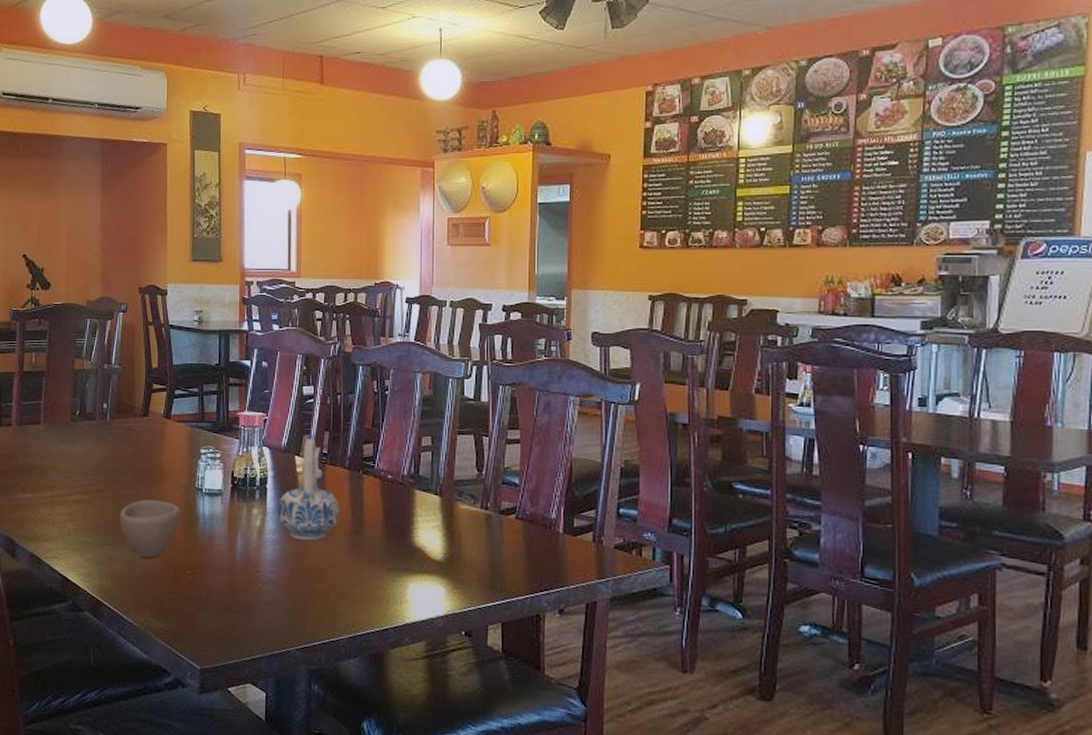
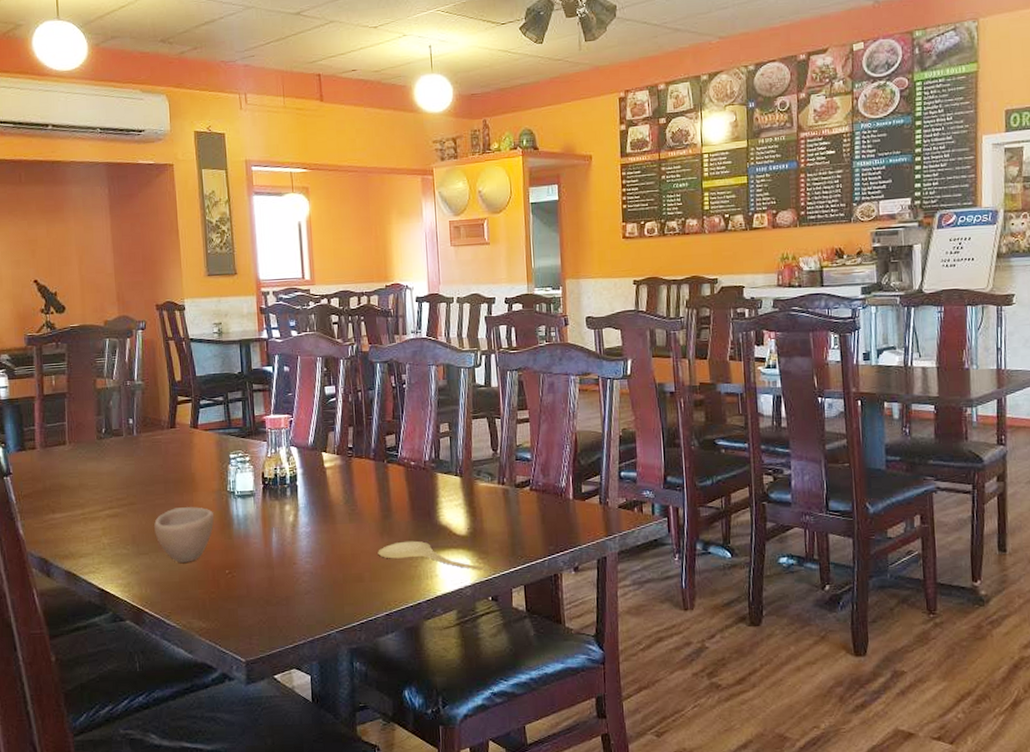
ceramic pitcher: present [278,439,340,541] -> none [309,435,369,531]
spoon: none [346,560,468,603] -> present [378,540,492,571]

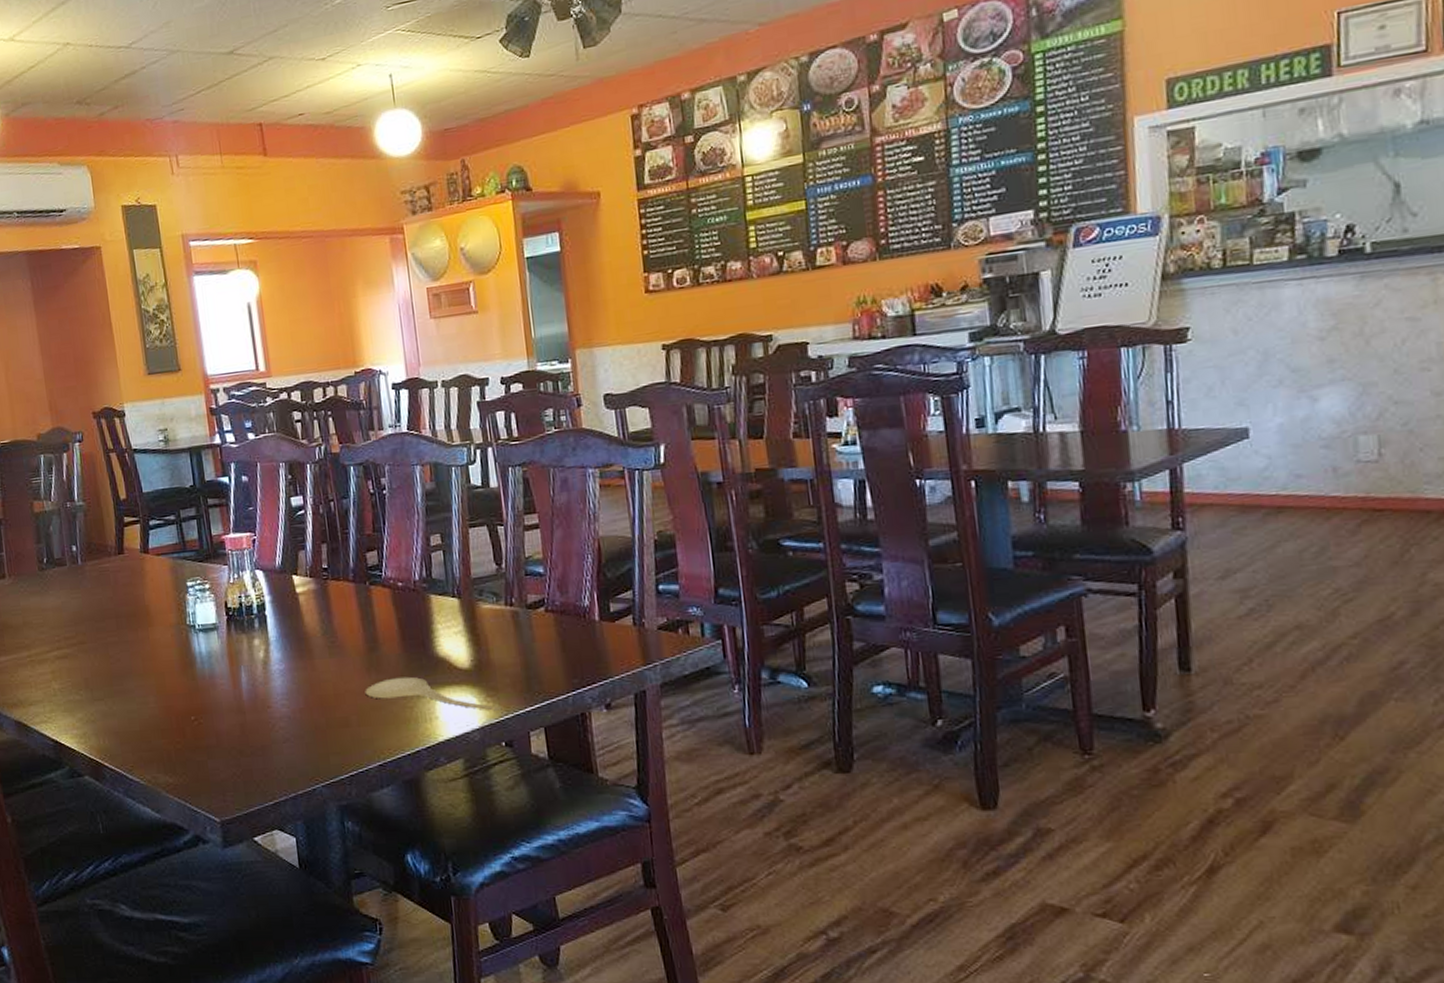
cup: present [153,506,215,563] -> none [107,643,175,709]

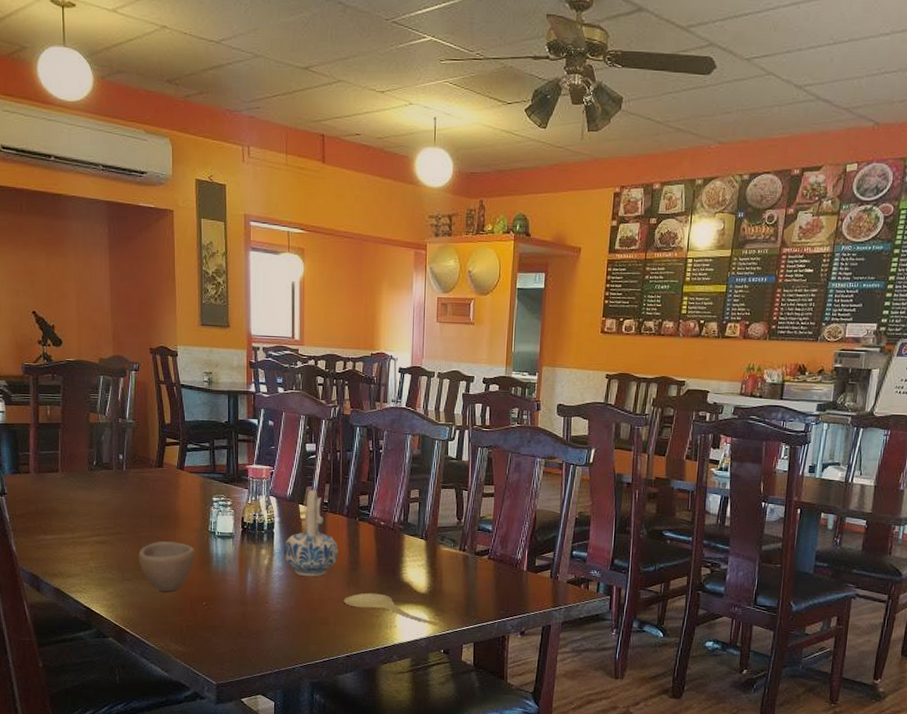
cup: none [107,643,175,709] -> present [138,541,195,592]
ceramic pitcher: none [280,554,351,667] -> present [284,490,339,577]

